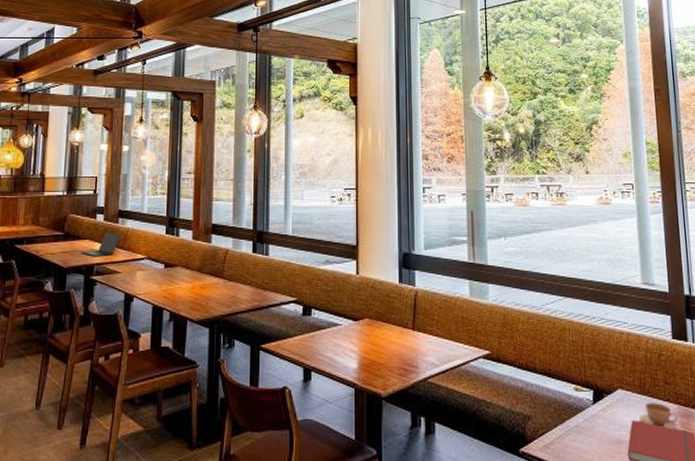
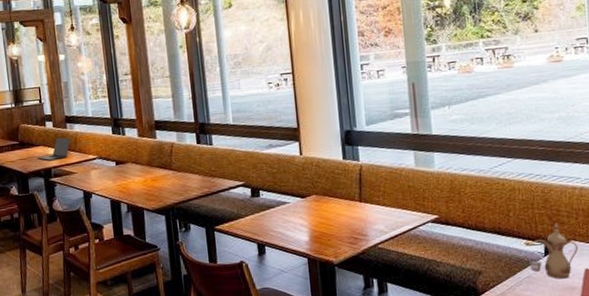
teapot: none [577,369,625,431] -> present [528,223,578,279]

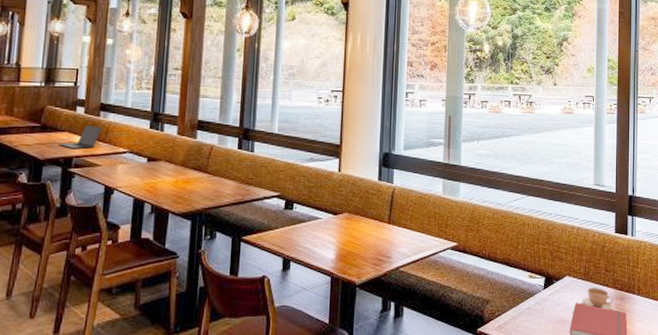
teapot: present [528,223,578,279] -> none [530,259,571,312]

